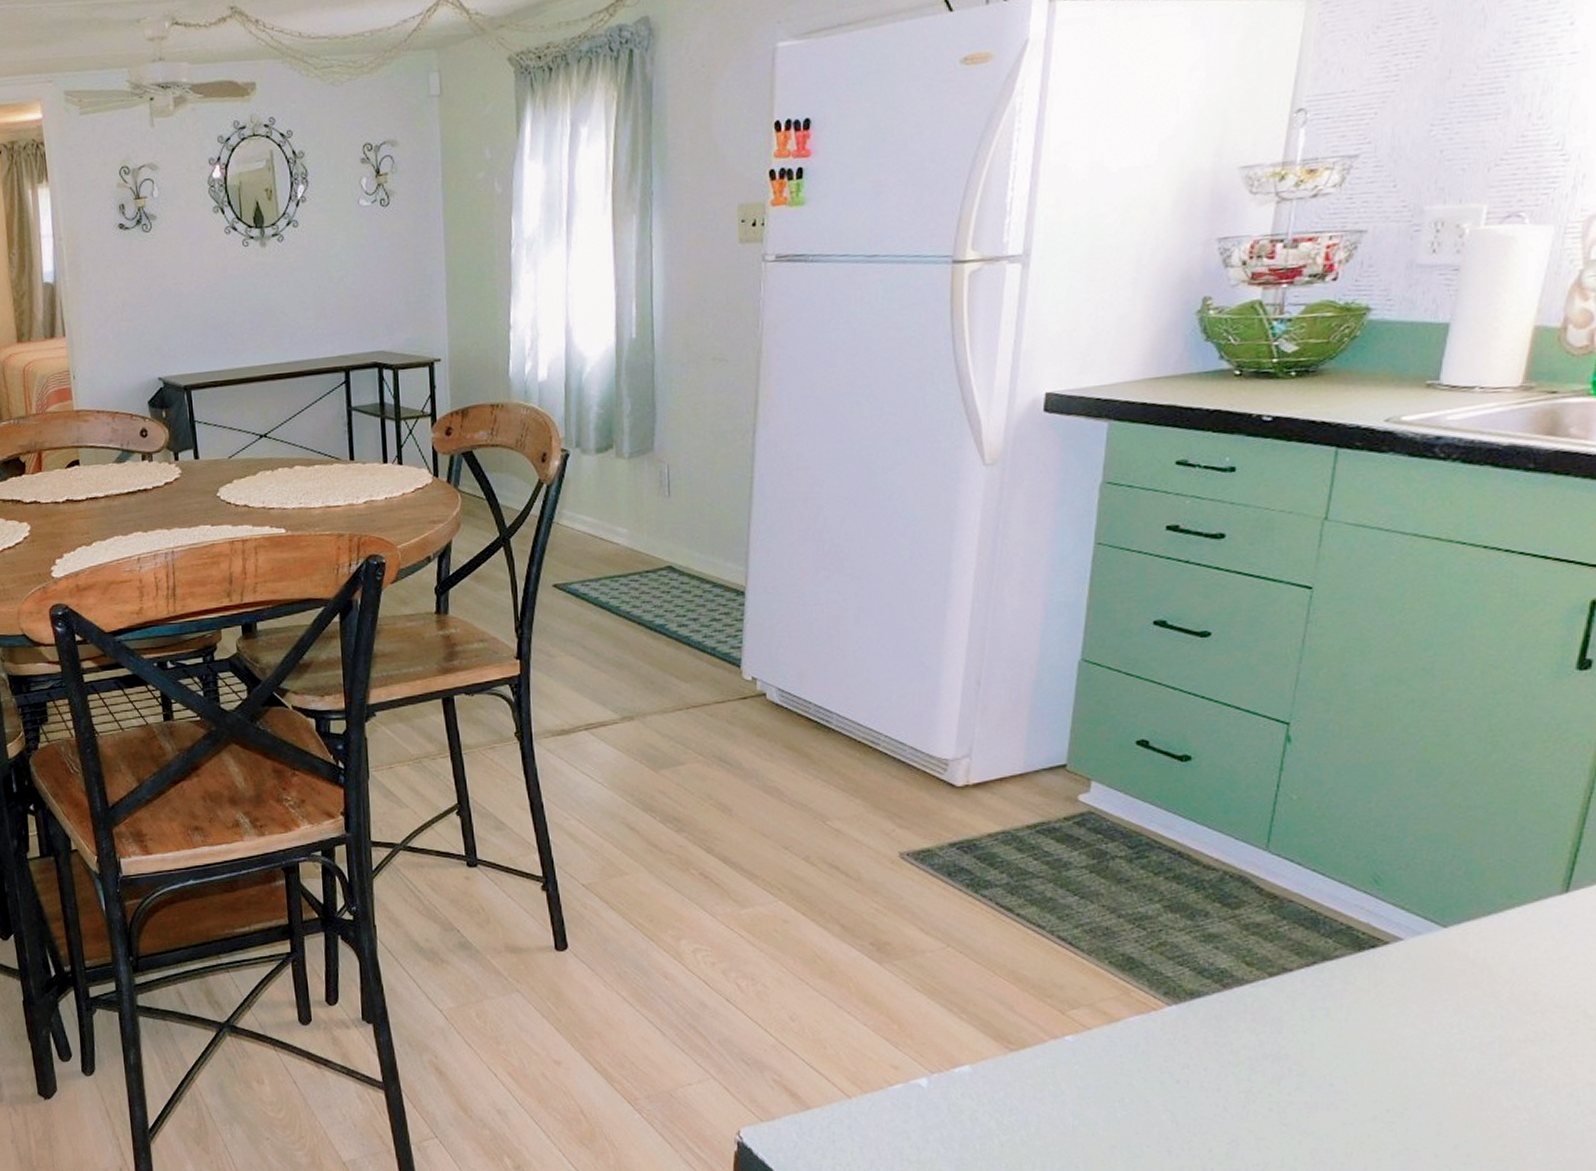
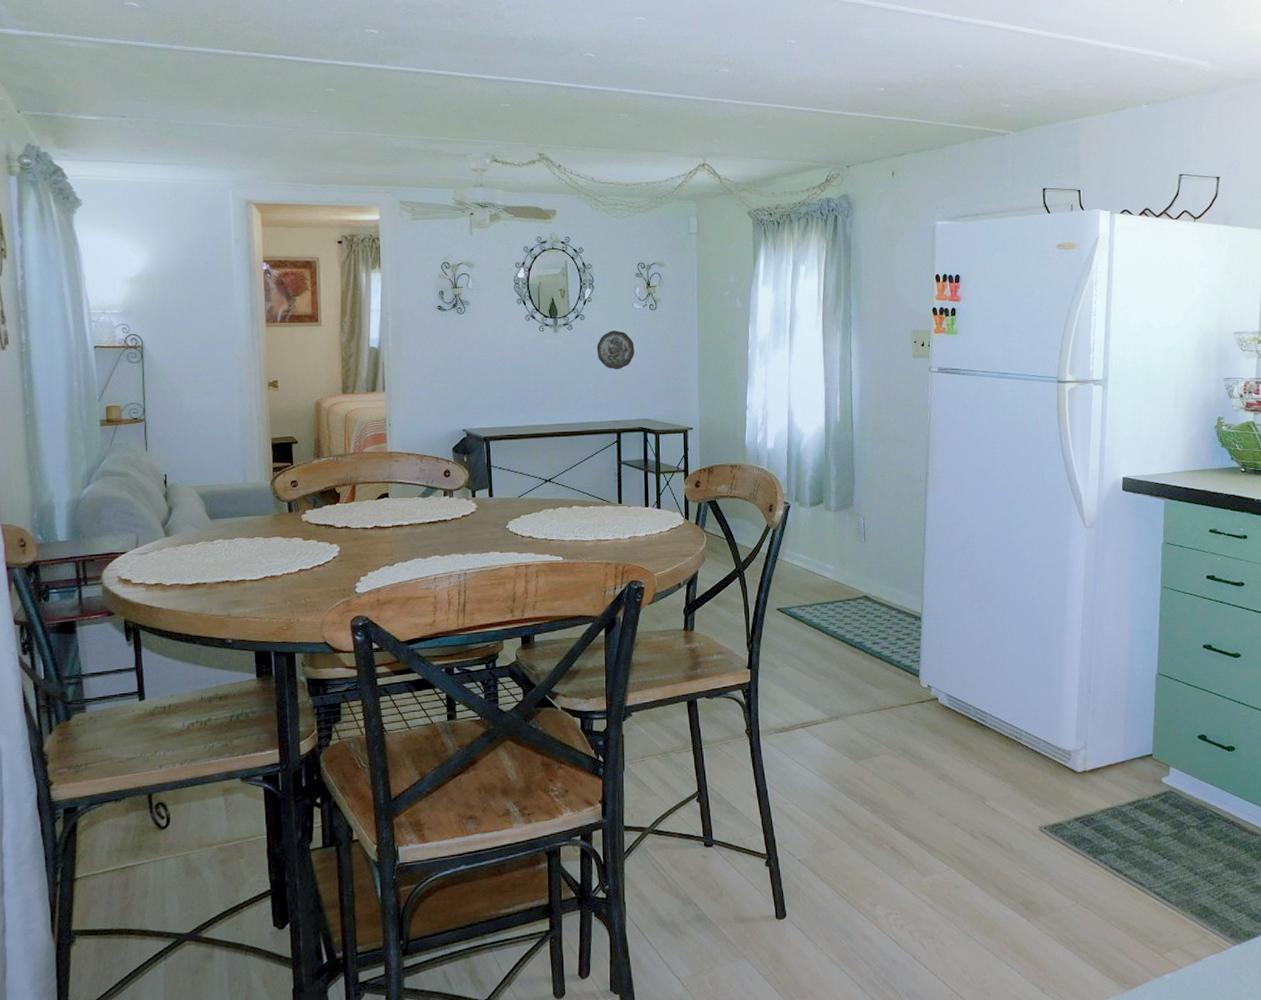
decorative plate: none [314,237,364,290] -> present [596,330,635,370]

